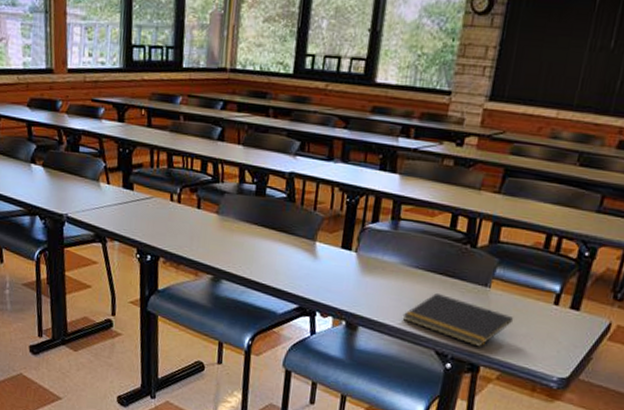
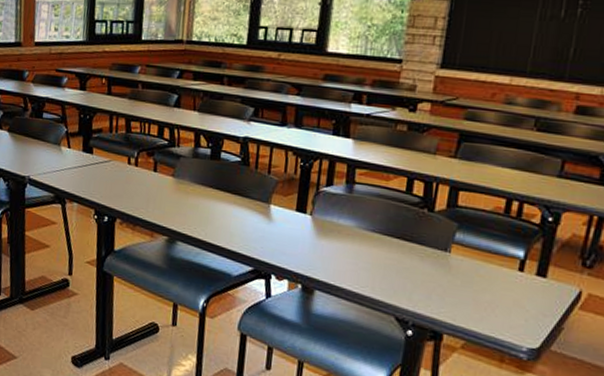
notepad: present [402,292,514,347] -> none [359,256,477,314]

